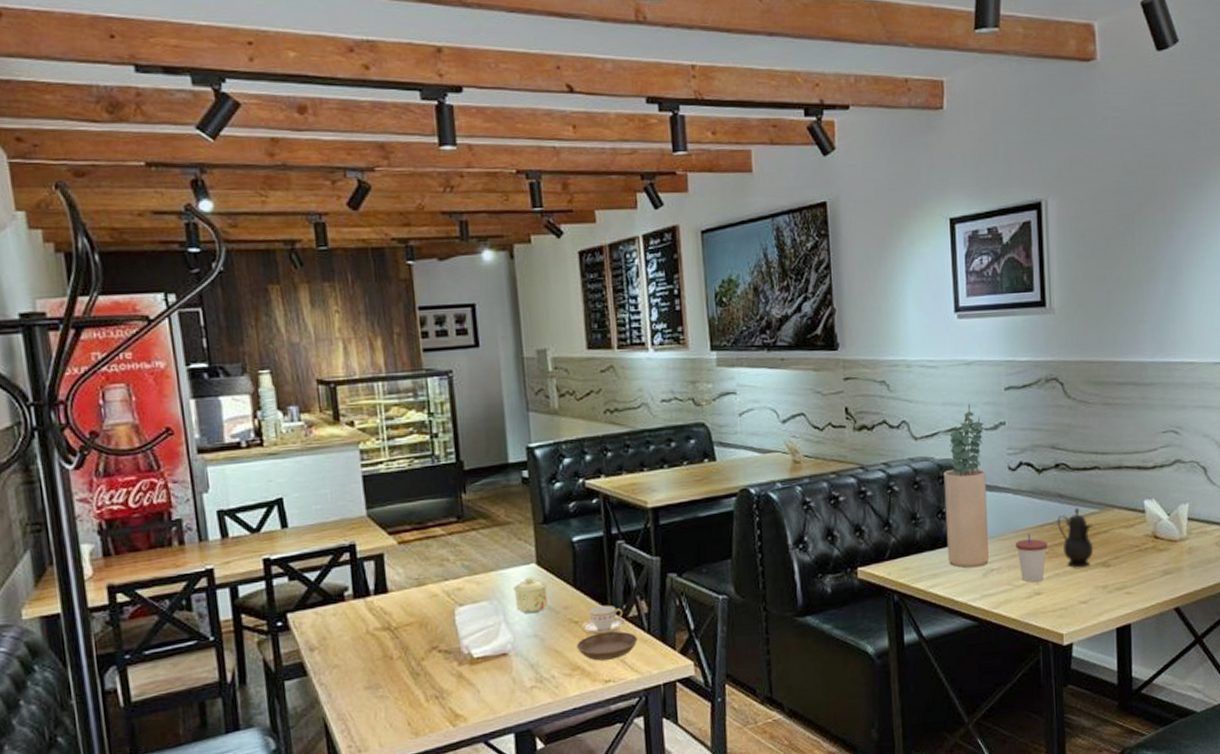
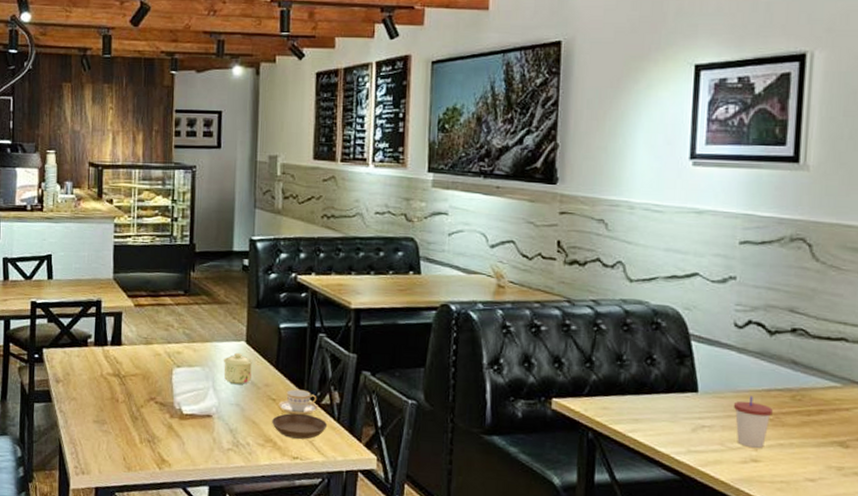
vase: present [943,404,989,568] -> none [652,253,710,421]
coffeepot: present [1056,508,1094,568] -> none [786,378,833,443]

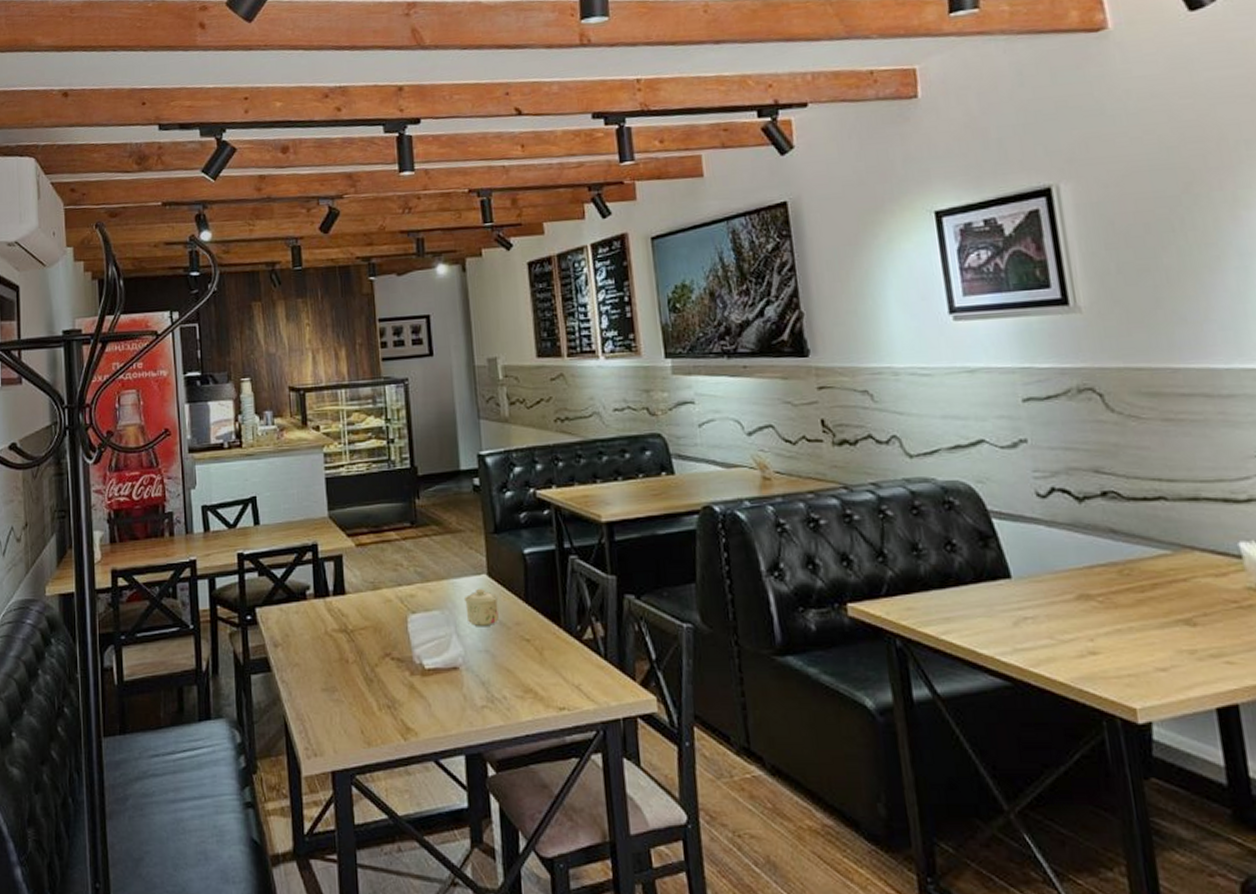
saucer: present [272,413,328,440] -> none [529,653,594,685]
teacup: present [278,389,318,415] -> none [533,624,581,657]
cup: present [734,396,773,448] -> none [1055,576,1101,637]

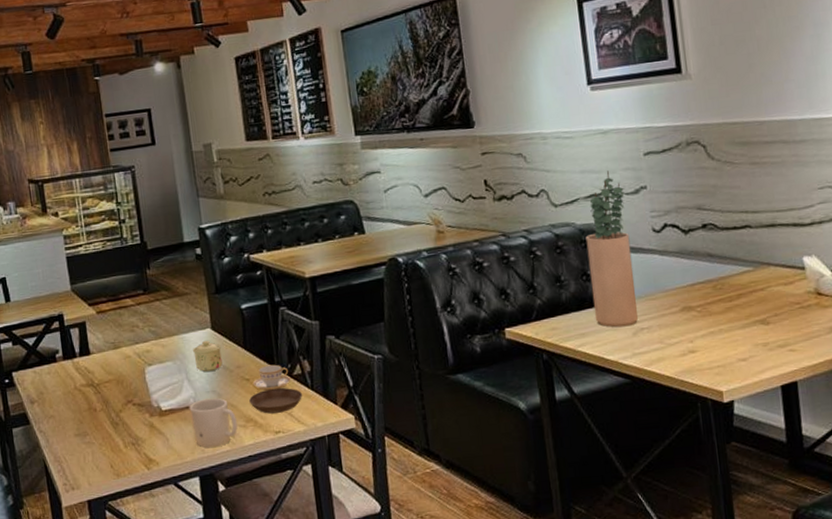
mug: none [457,659,514,721] -> present [189,397,238,448]
saucer: none [529,653,594,685] -> present [249,387,303,414]
teacup: none [533,624,581,657] -> present [252,364,291,391]
vase: none [949,417,1019,614] -> present [585,170,638,328]

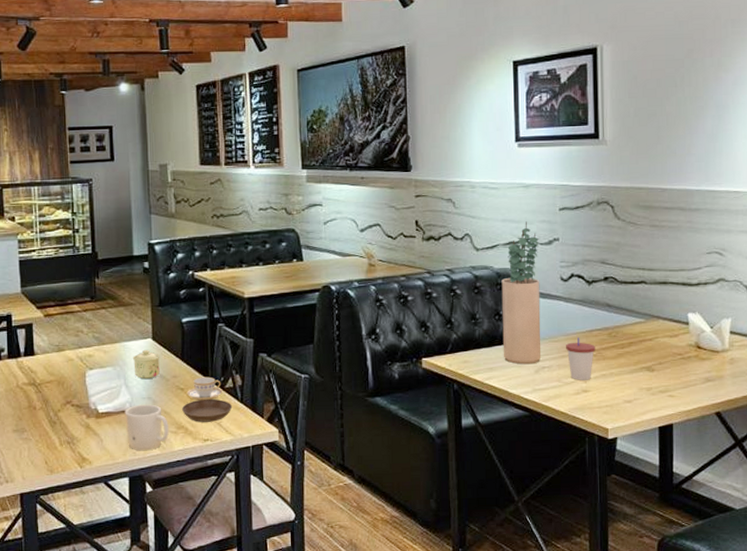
cup: none [665,292,700,341] -> present [566,337,595,380]

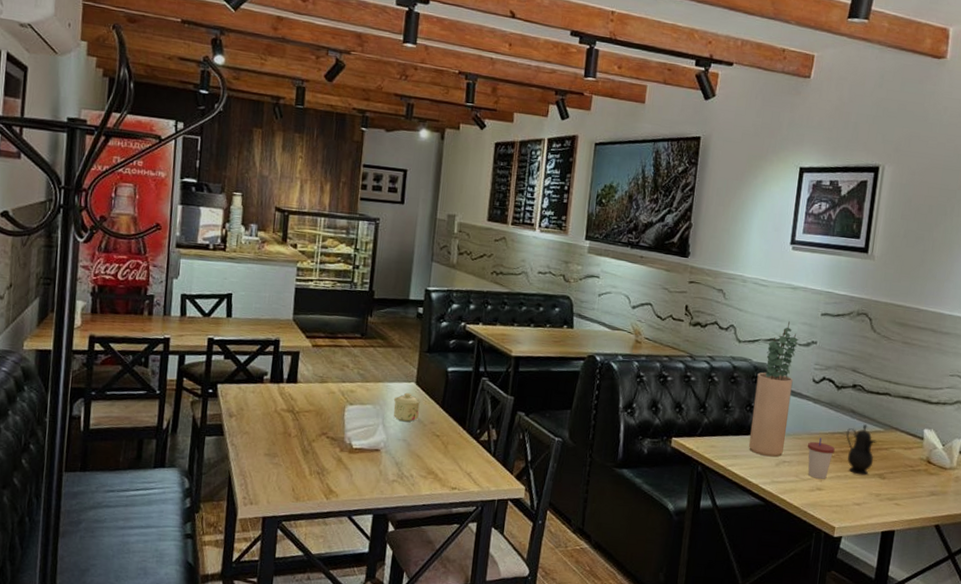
mug: present [124,404,169,451] -> none [376,445,420,492]
saucer: present [182,399,233,422] -> none [435,448,485,472]
teacup: present [186,376,223,401] -> none [441,426,477,450]
coffeepot: none [604,317,640,371] -> present [846,424,877,475]

